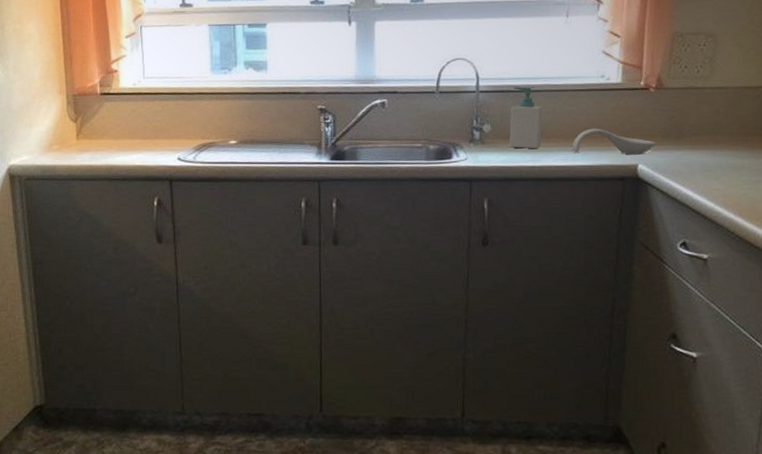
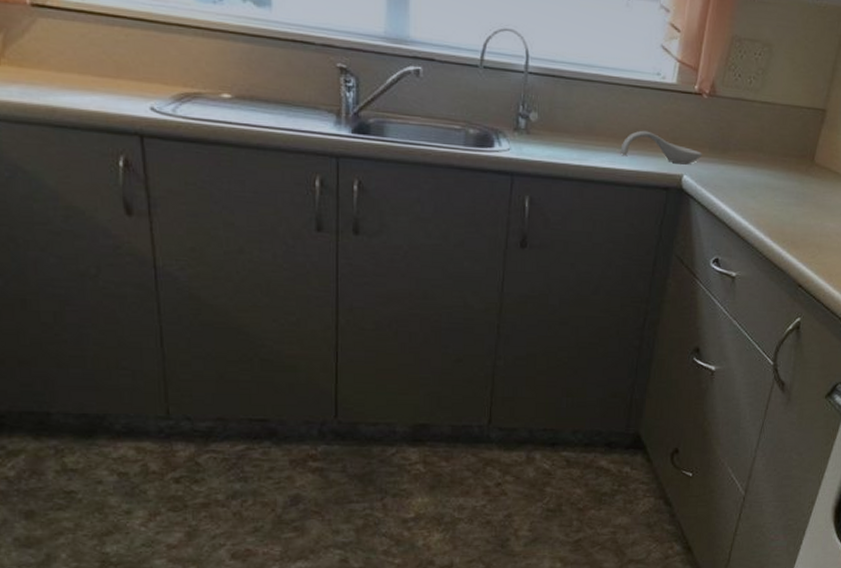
soap bottle: present [509,86,543,149] -> none [556,72,595,147]

